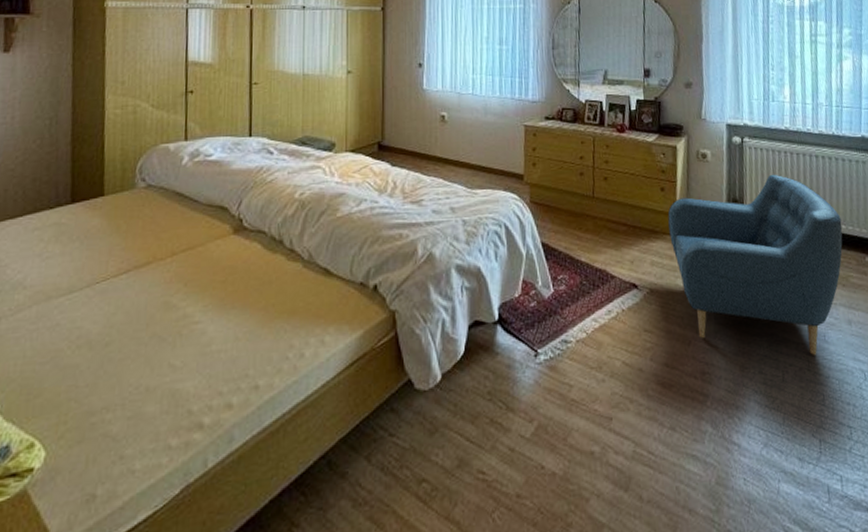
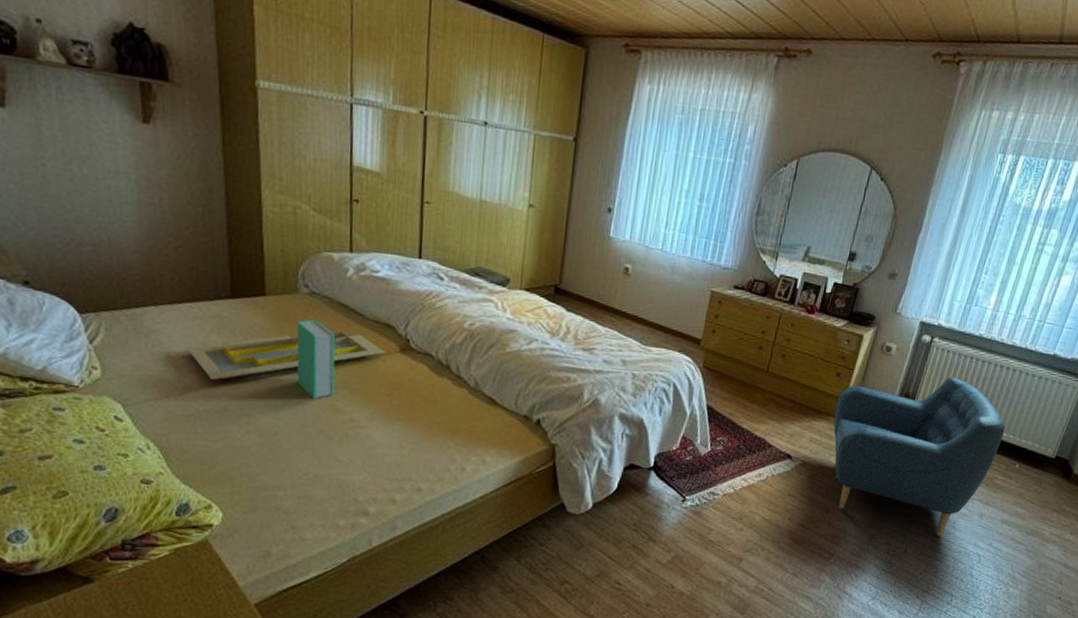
serving tray: none [23,220,219,293] -> present [187,331,385,380]
book: none [131,212,171,298] -> present [296,319,336,399]

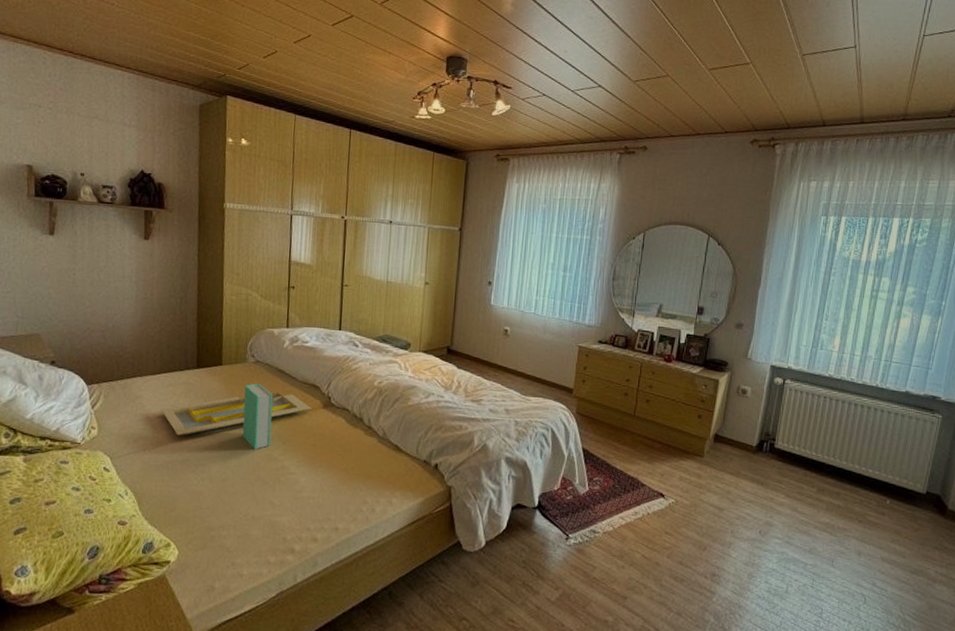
armchair: present [833,376,1006,537] -> none [700,415,869,576]

